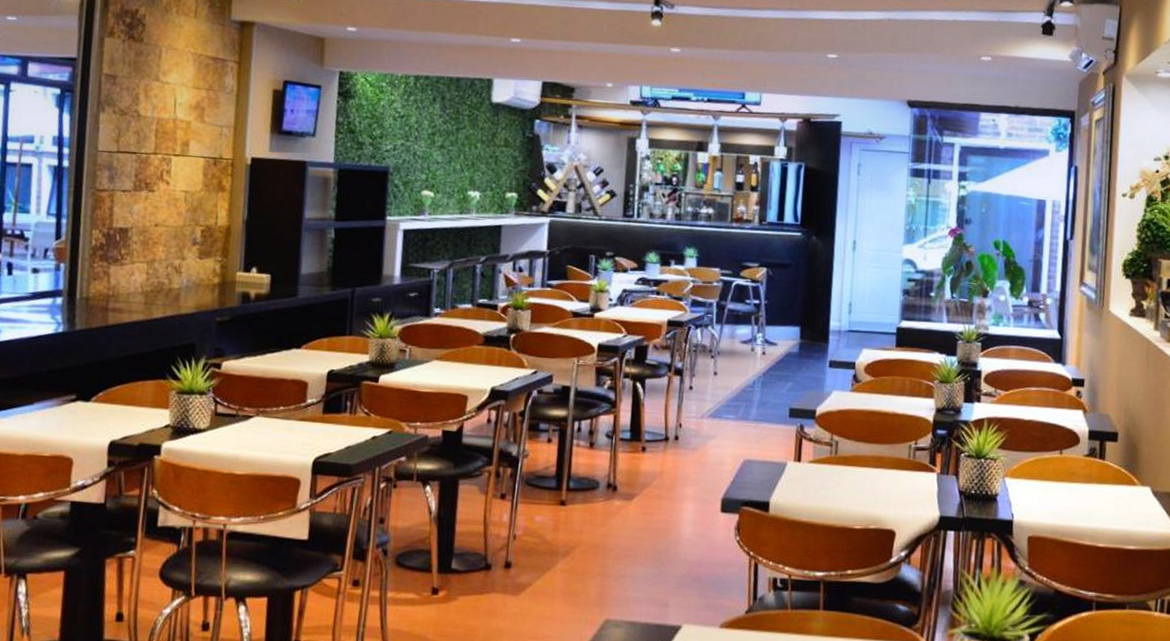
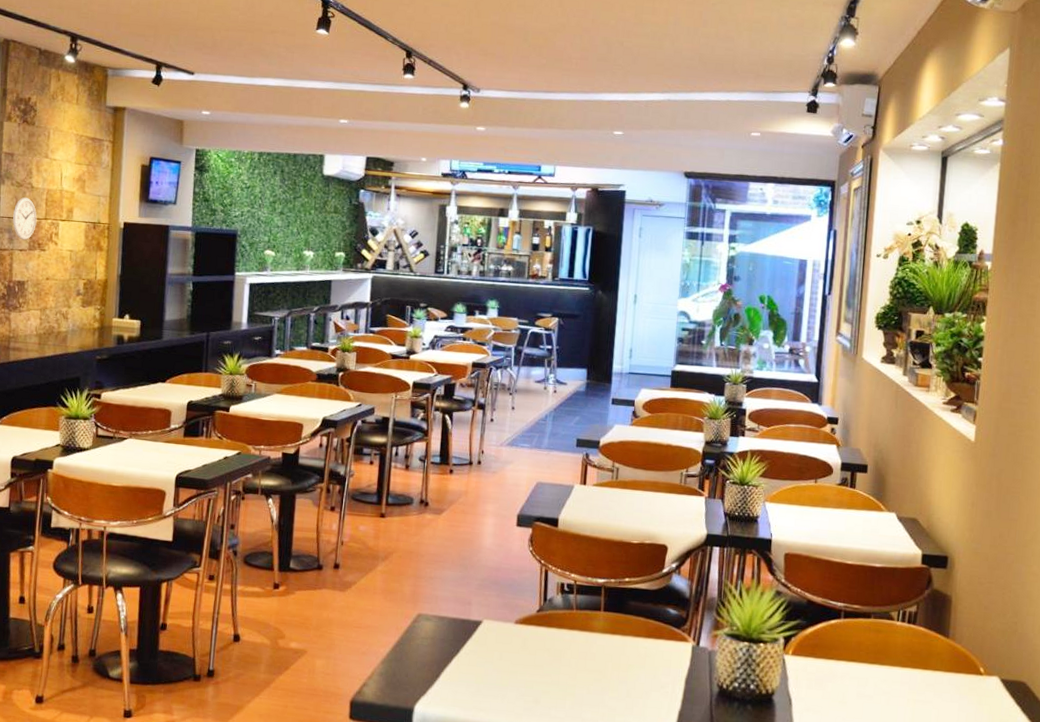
wall clock: none [114,127,145,179] -> present [13,197,37,241]

